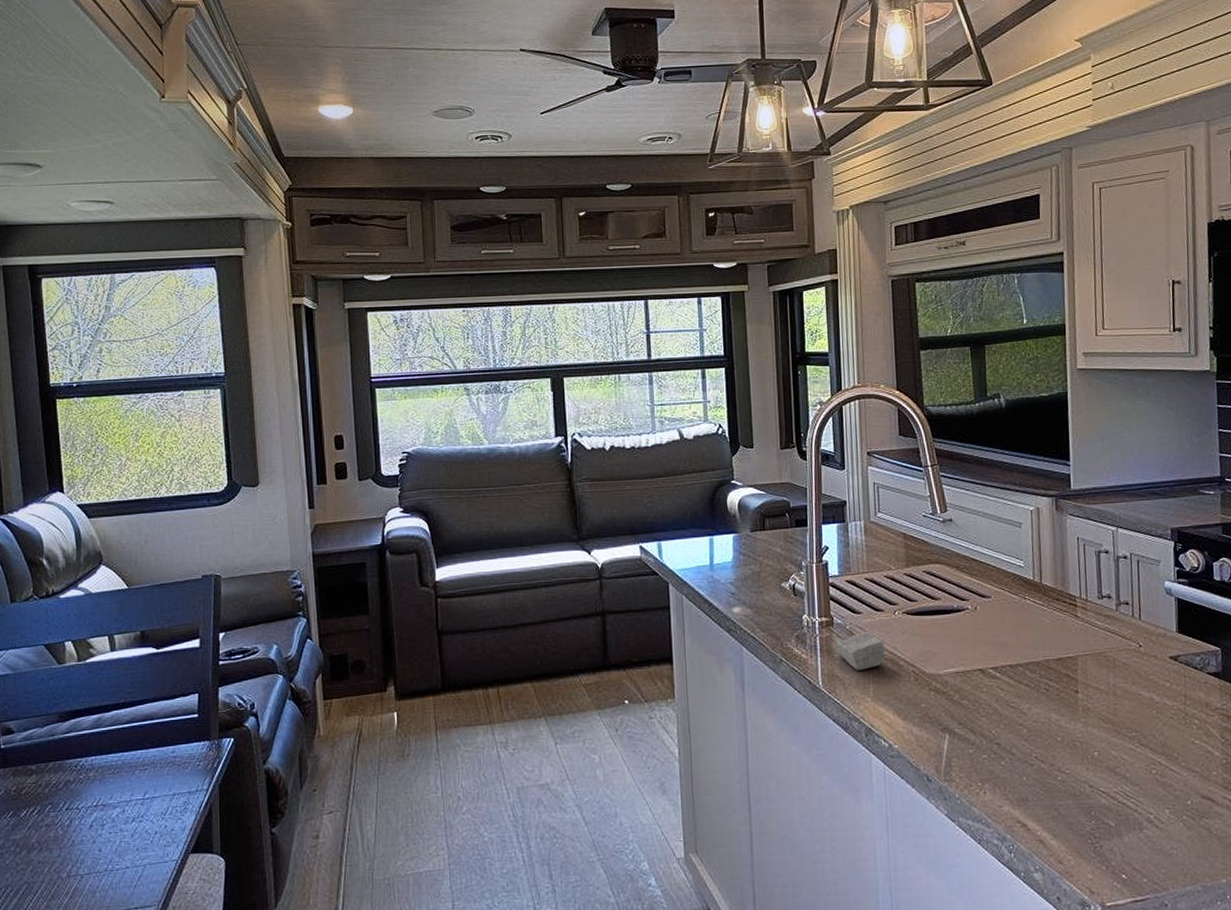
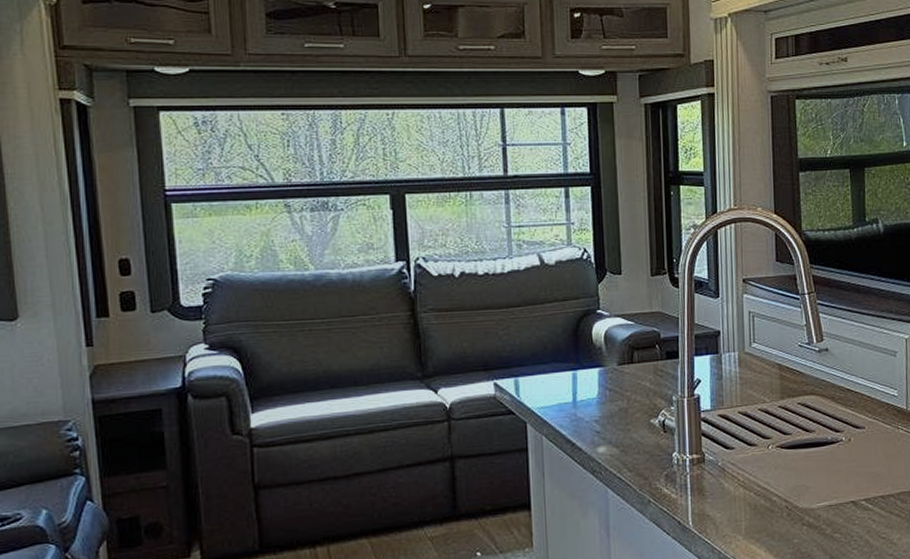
soap bar: present [836,632,886,670] -> none [707,468,759,508]

